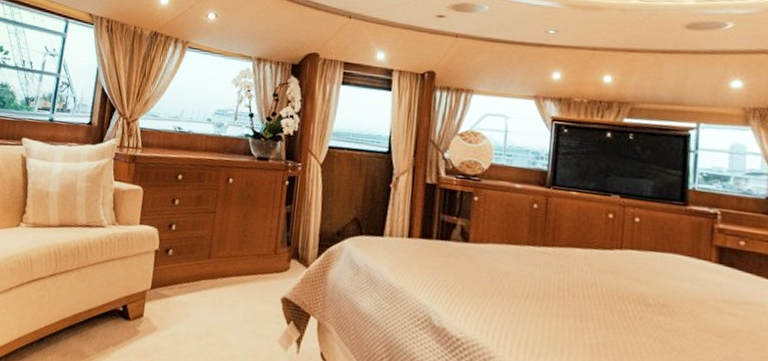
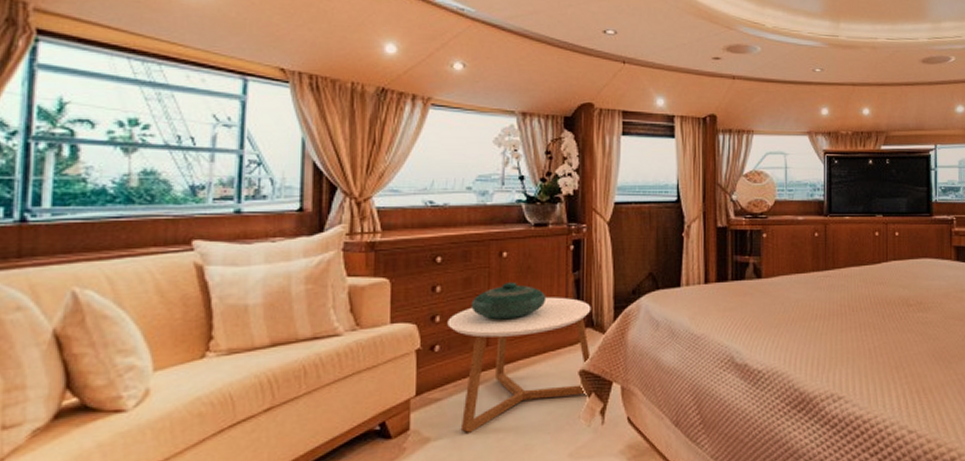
coffee table: none [180,222,298,331] -> present [447,297,592,433]
decorative bowl: none [200,205,261,240] -> present [471,281,547,320]

